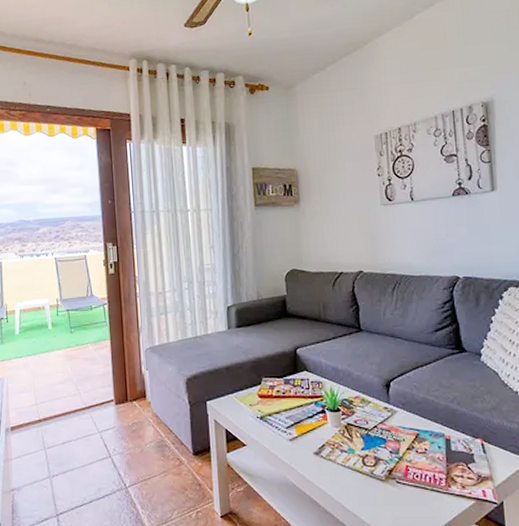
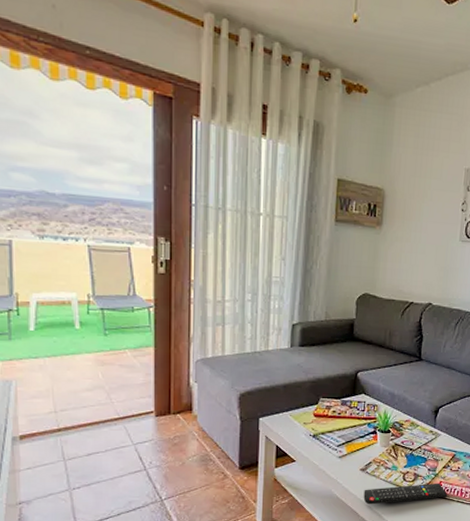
remote control: none [321,467,418,493] -> present [363,483,447,505]

